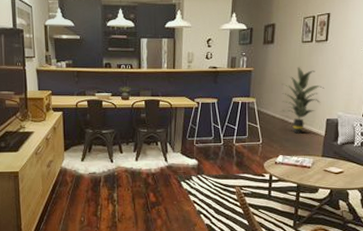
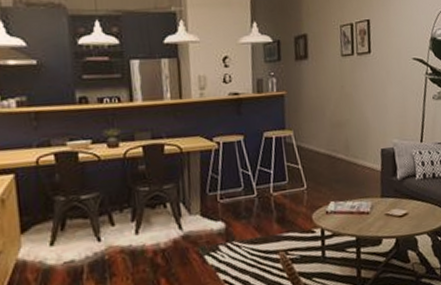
indoor plant: present [281,67,325,134] -> none [322,87,375,172]

